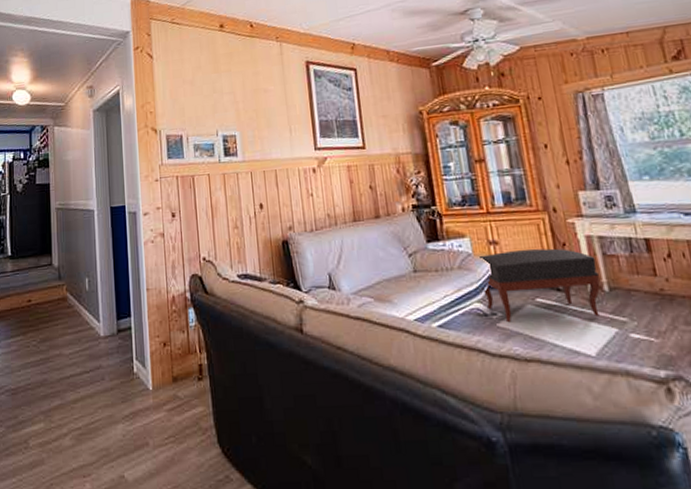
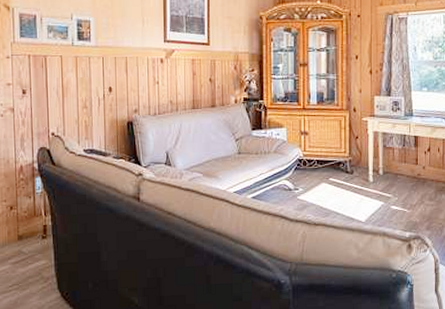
ottoman: present [480,248,601,323] -> none [290,140,377,196]

